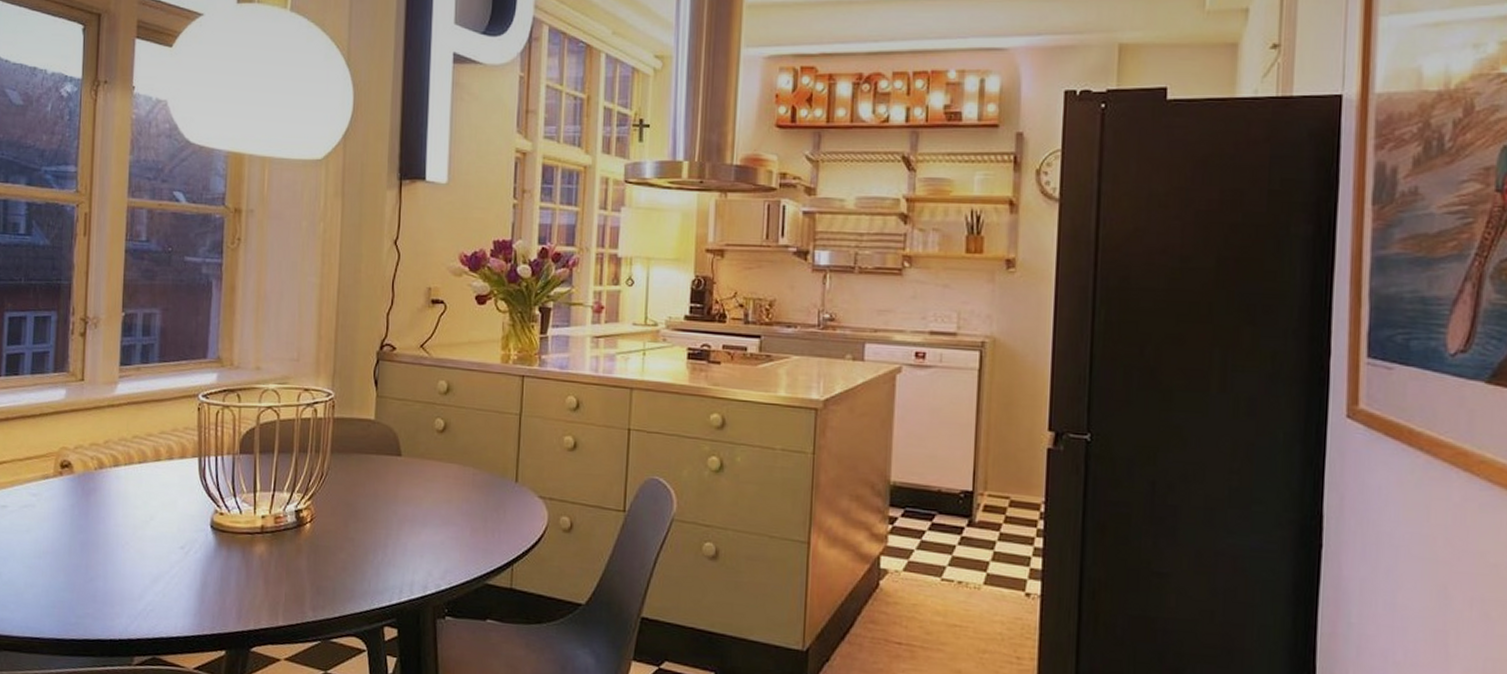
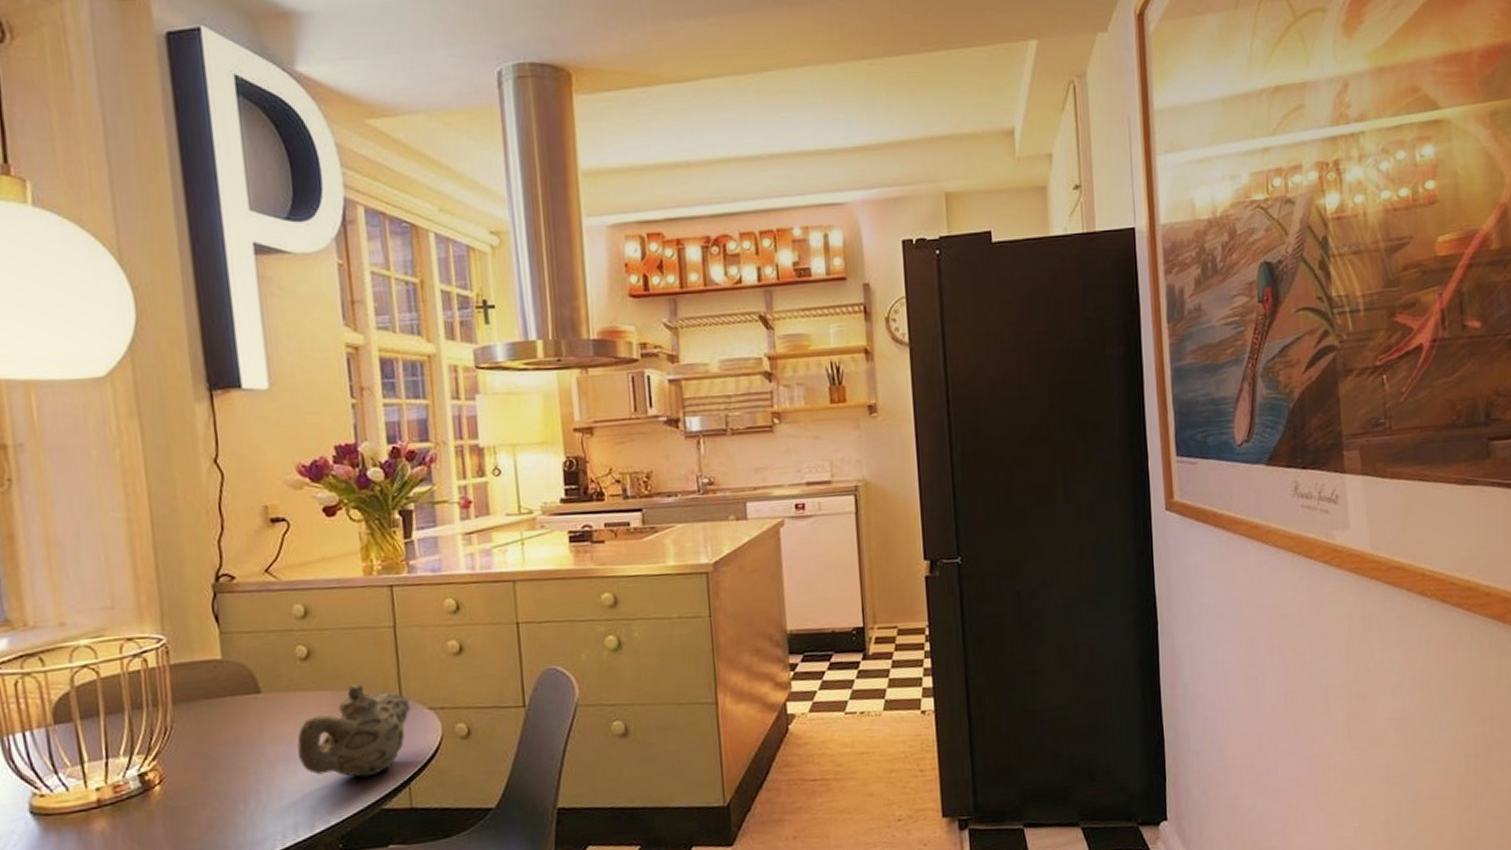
teapot: none [423,462,524,551] -> present [297,684,411,778]

